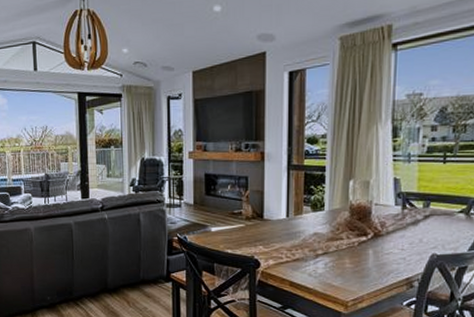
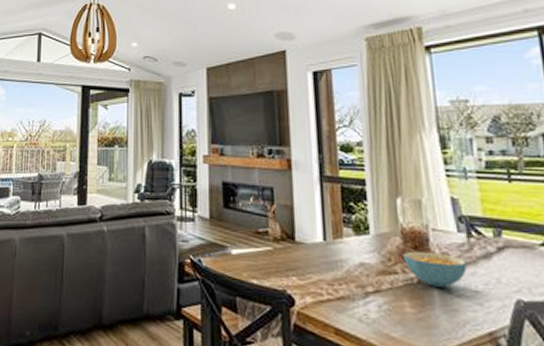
cereal bowl: none [349,221,398,248] -> present [403,251,467,287]

